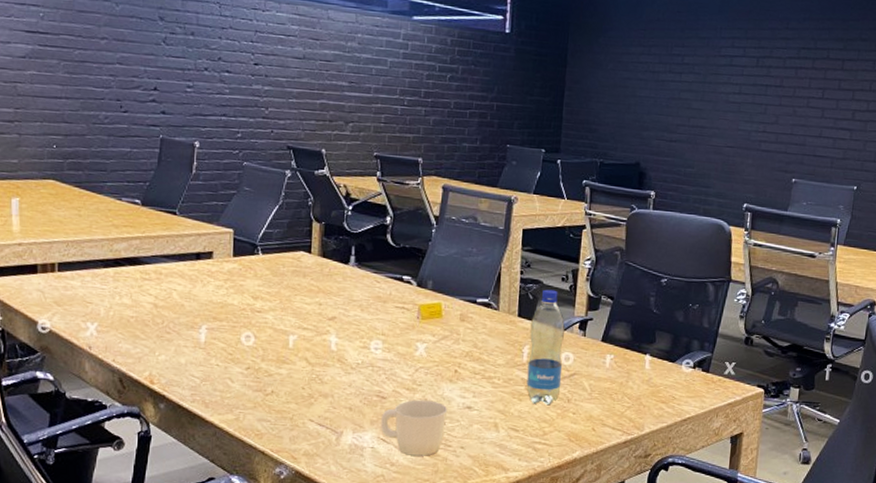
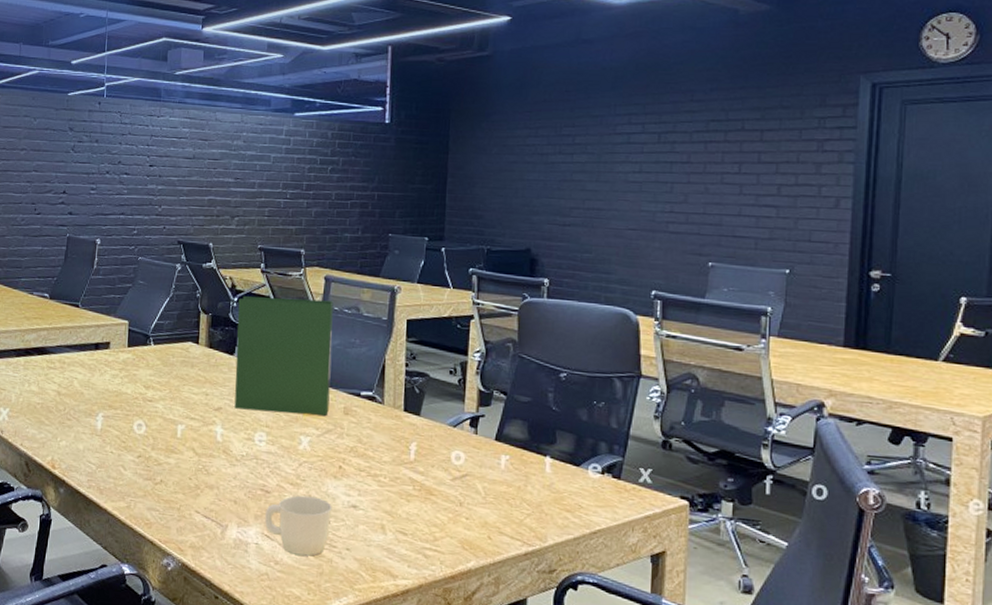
binder: none [349,205,451,322] -> present [234,296,334,416]
bottle: present [526,289,565,406] -> none [414,382,454,509]

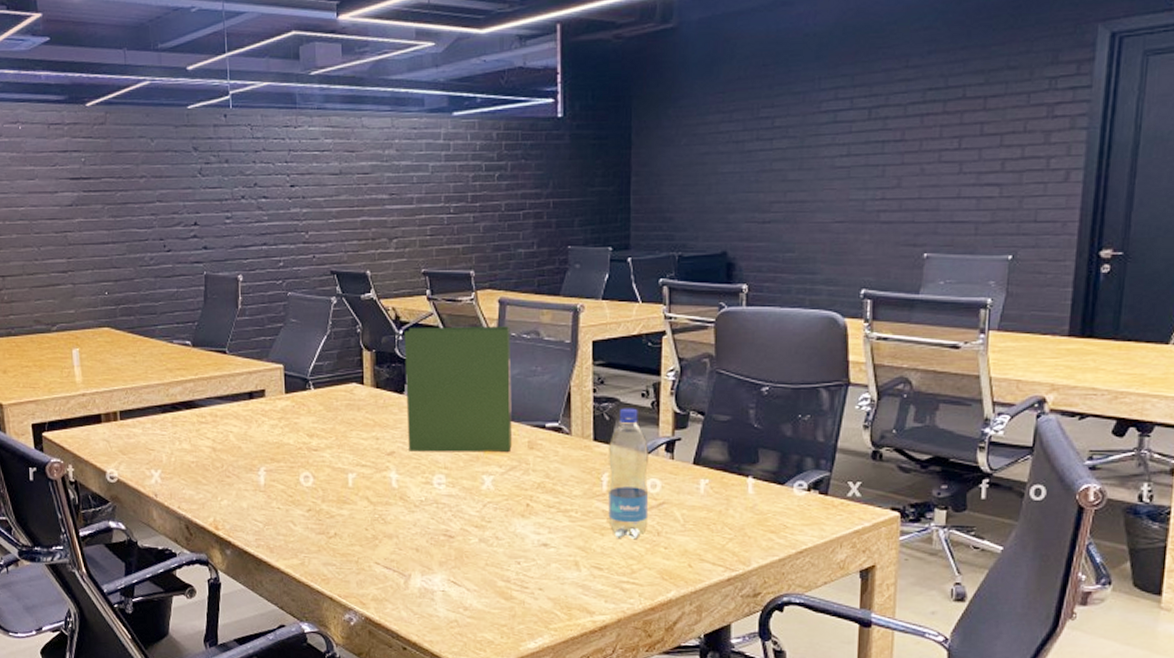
mug: present [264,495,333,556] -> none [449,538,522,599]
bottle: none [414,382,454,509] -> present [608,408,649,540]

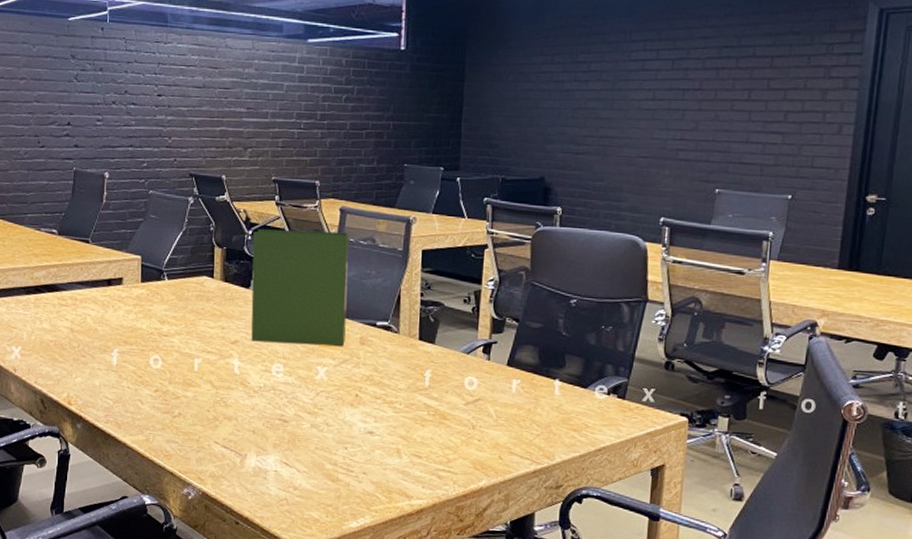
bottle: present [608,408,649,540] -> none [429,311,468,432]

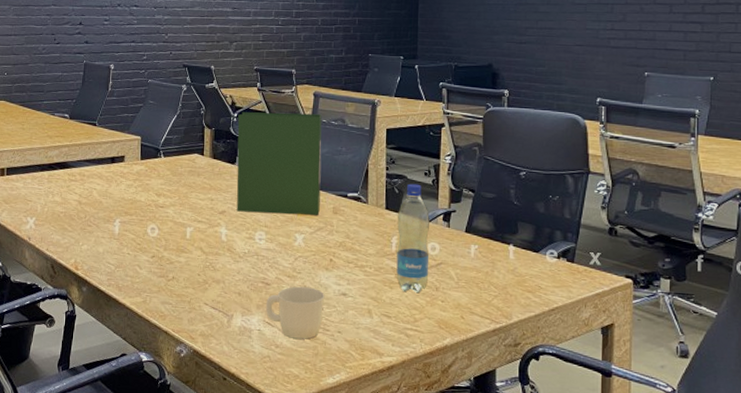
mug: none [282,423,349,481] -> present [265,286,325,339]
bottle: none [429,311,468,432] -> present [396,183,430,294]

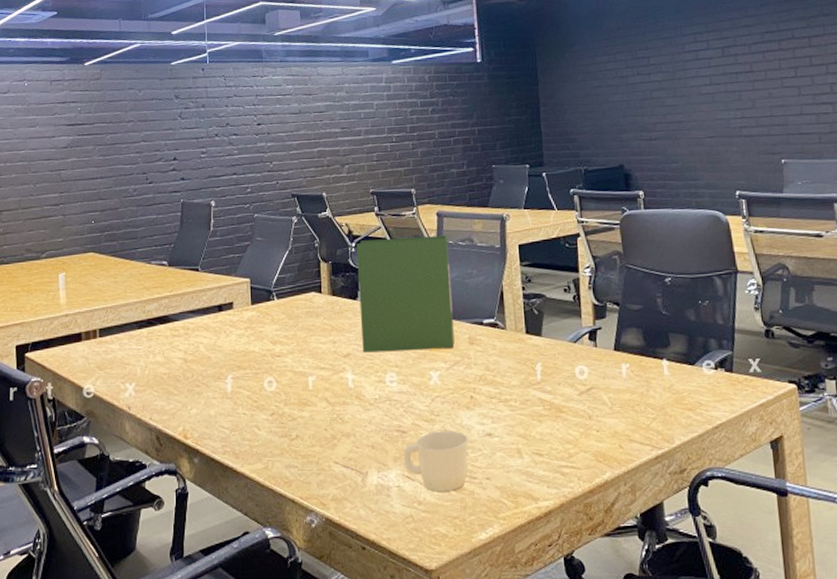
bottle: present [396,183,430,294] -> none [540,302,580,425]

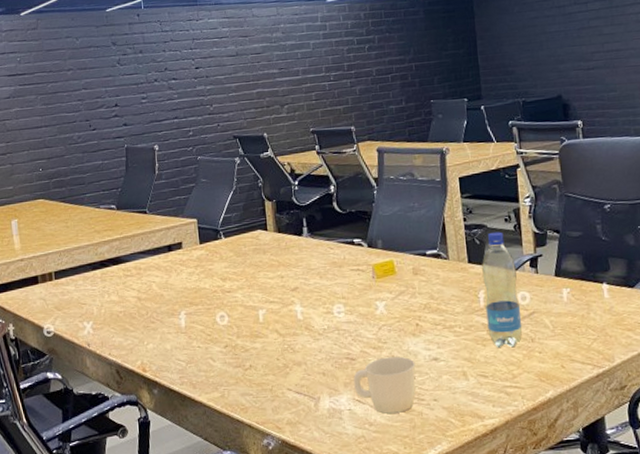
binder: present [356,235,455,353] -> none [299,171,399,286]
bottle: none [540,302,580,425] -> present [482,231,523,348]

